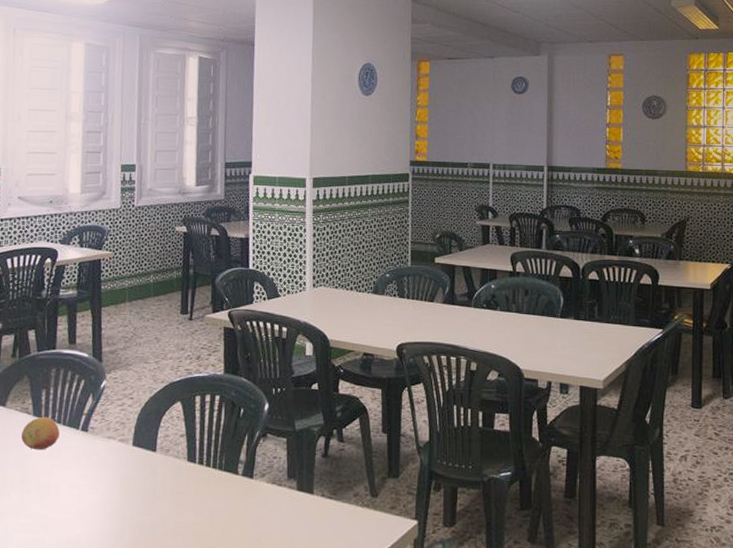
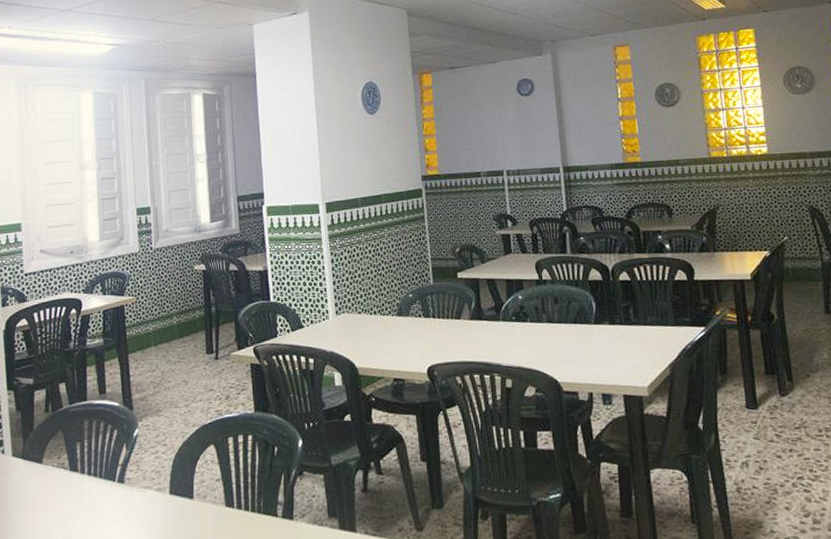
fruit: present [21,416,60,450] -> none [59,470,97,506]

